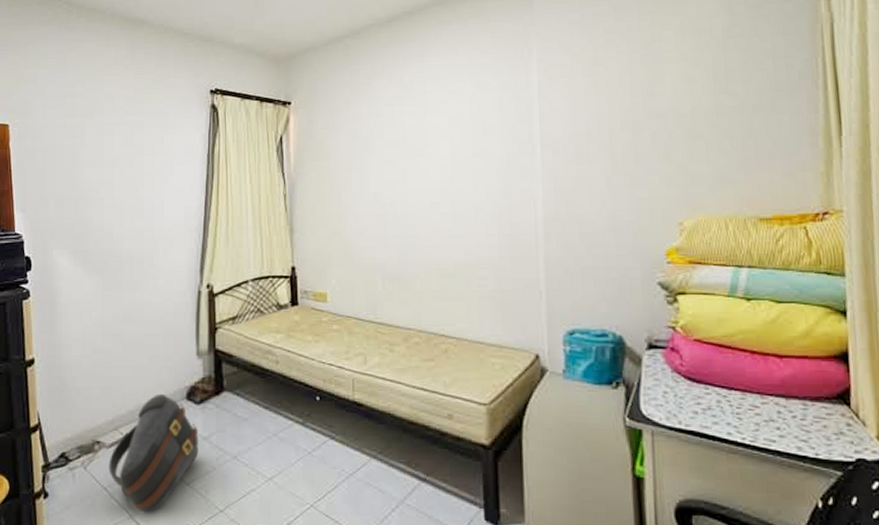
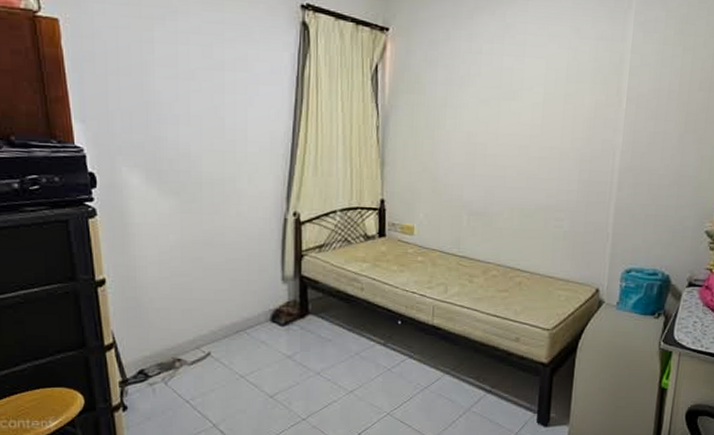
backpack: present [109,393,199,513] -> none [191,315,283,422]

